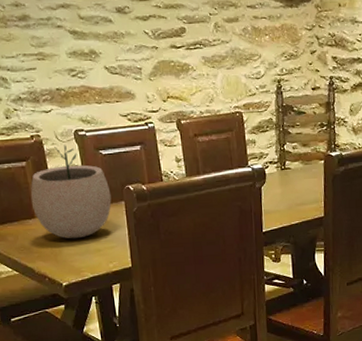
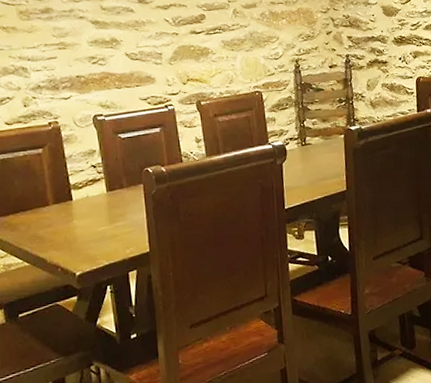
plant pot: present [30,145,112,239] -> none [45,130,130,226]

